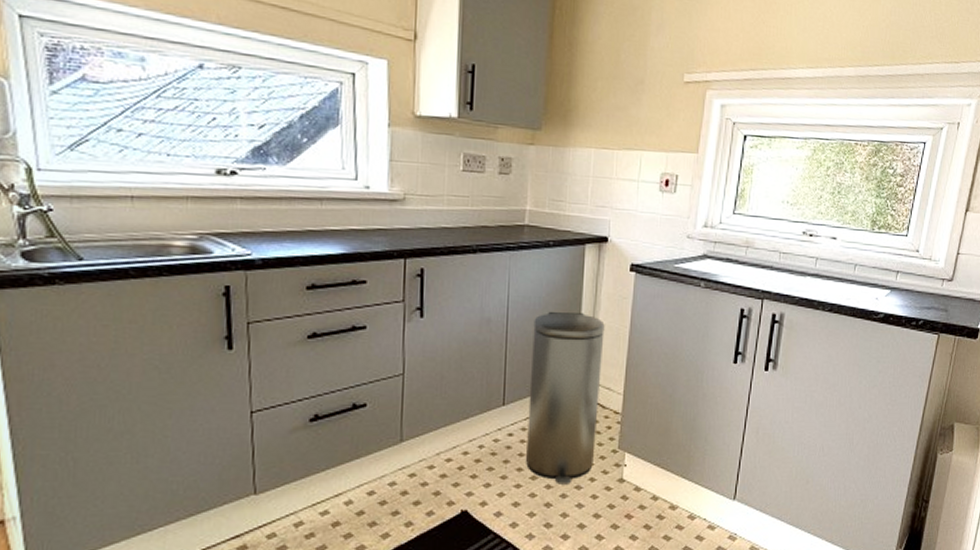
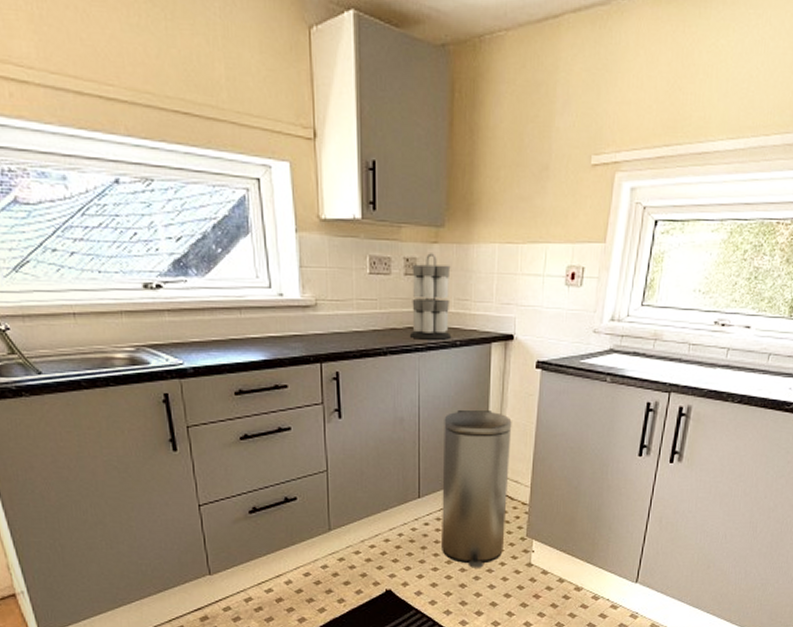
spice rack: none [502,154,546,240] -> present [410,253,451,340]

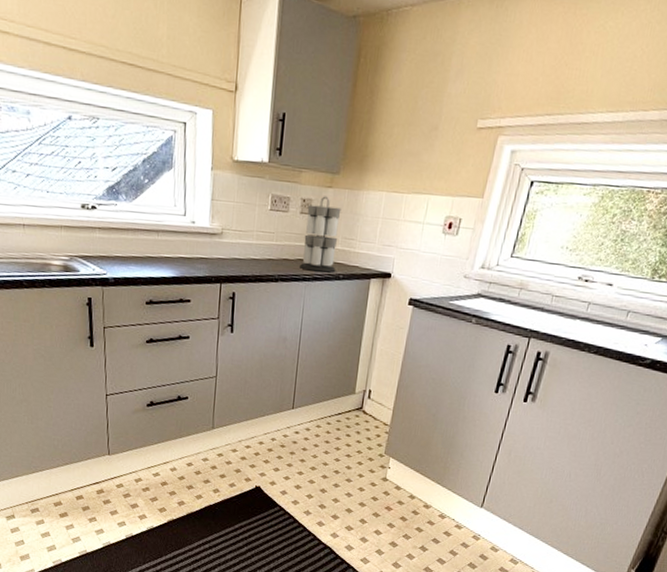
pedal bin: present [442,411,512,568] -> none [308,336,382,477]

